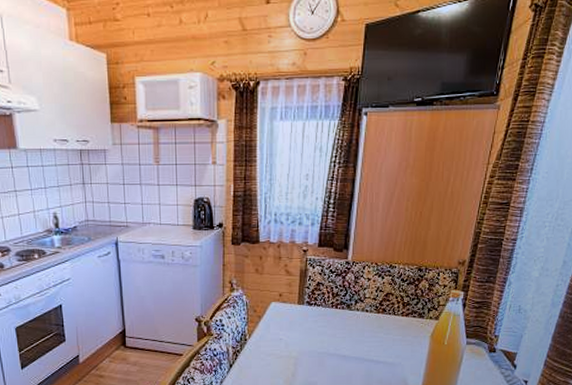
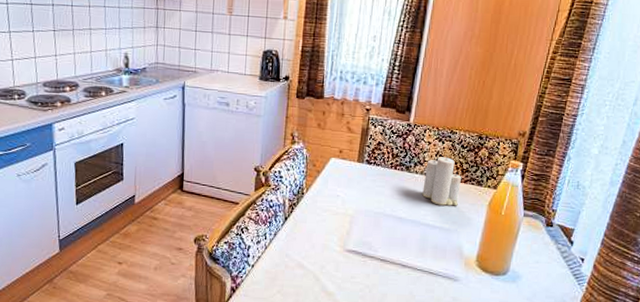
candle: none [365,290,404,340] -> present [422,155,462,206]

